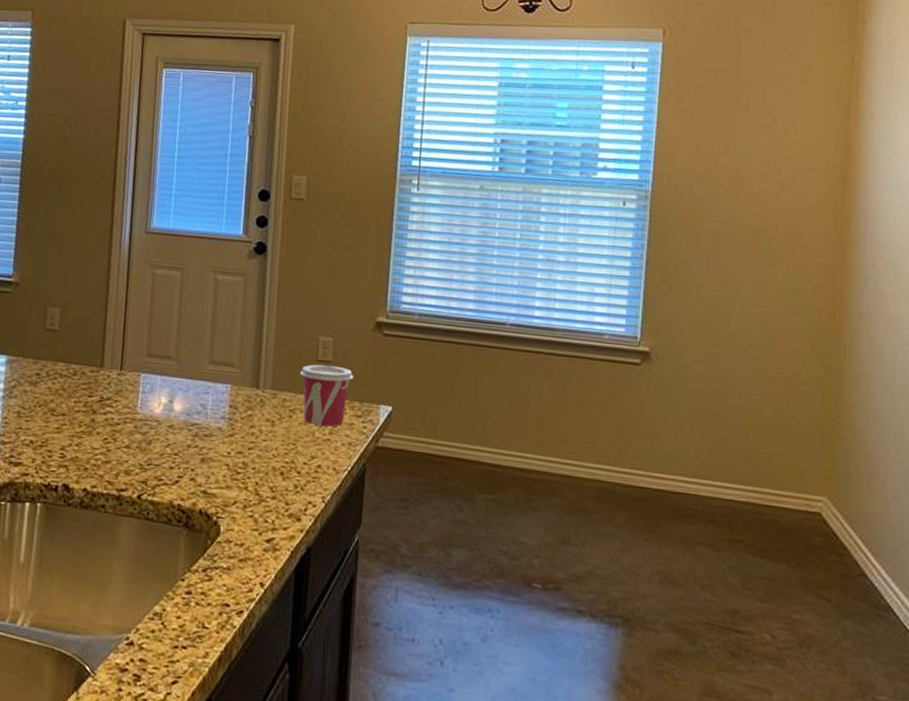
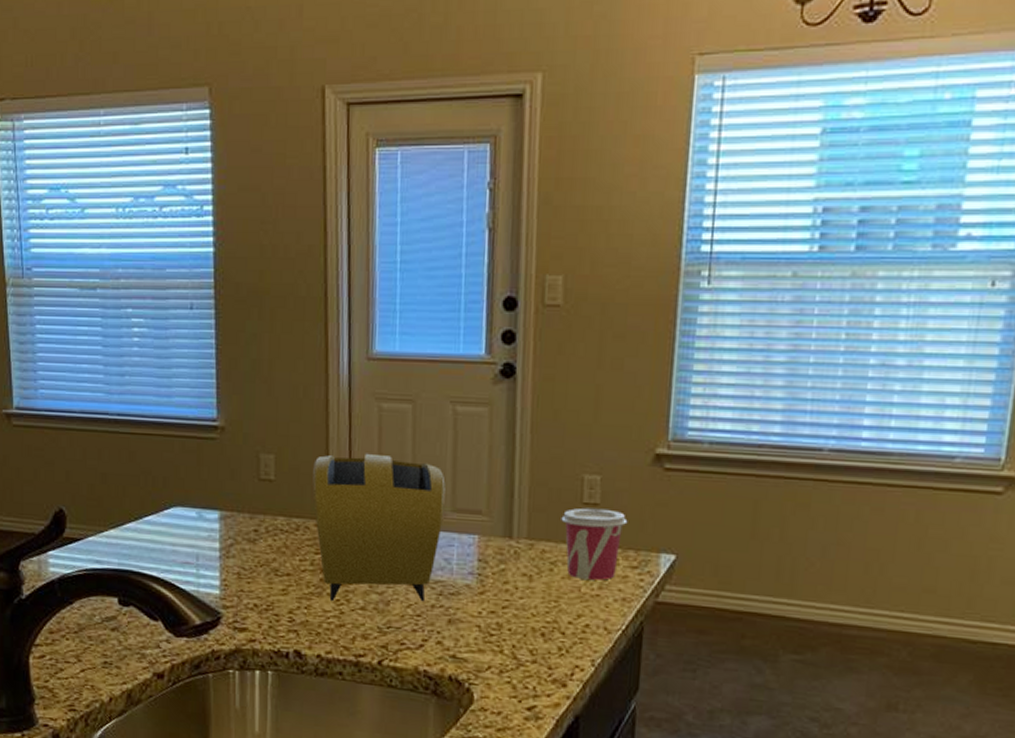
toaster: none [91,310,205,442] -> present [312,453,446,602]

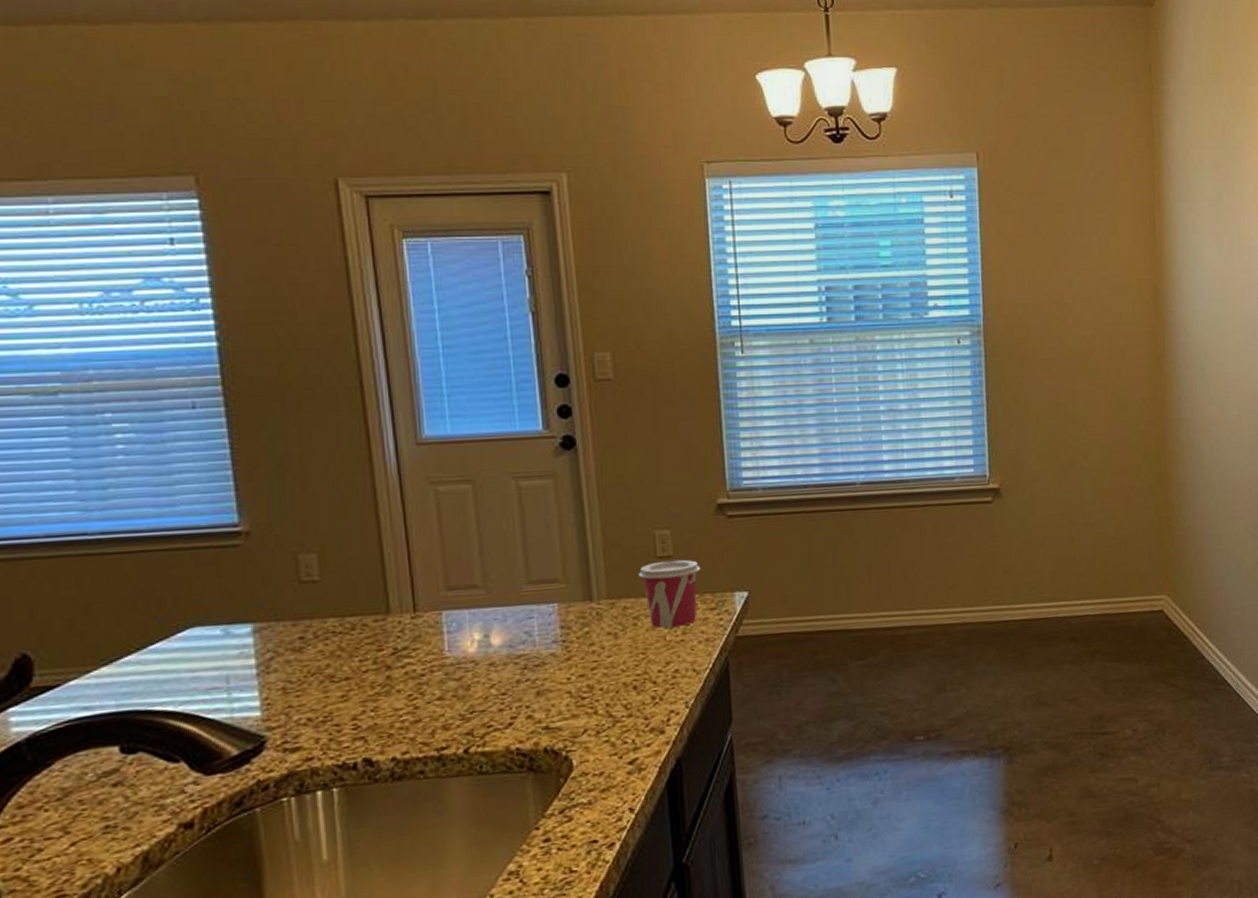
toaster: present [312,453,446,602] -> none [365,538,519,698]

